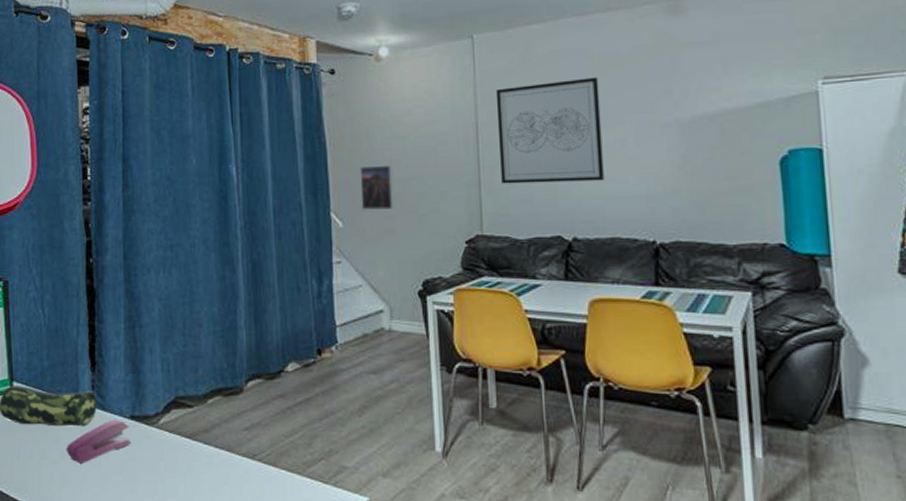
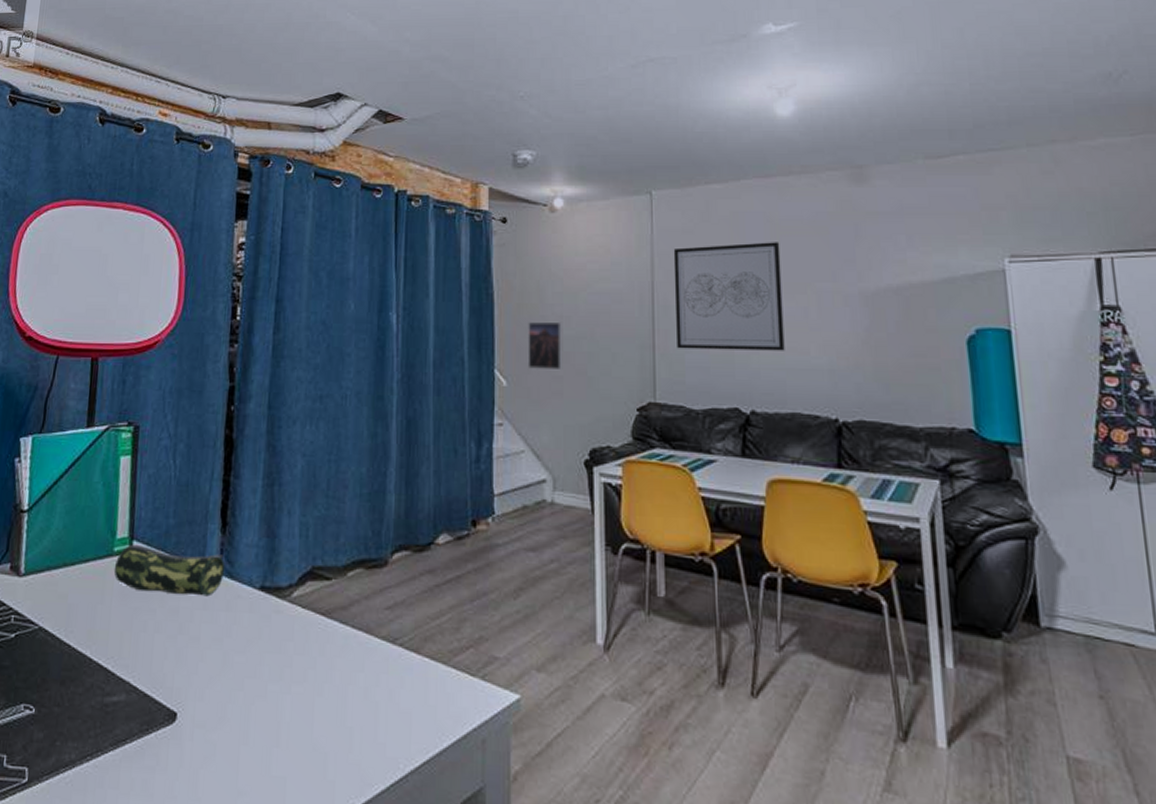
stapler: present [65,419,131,464] -> none [184,589,259,640]

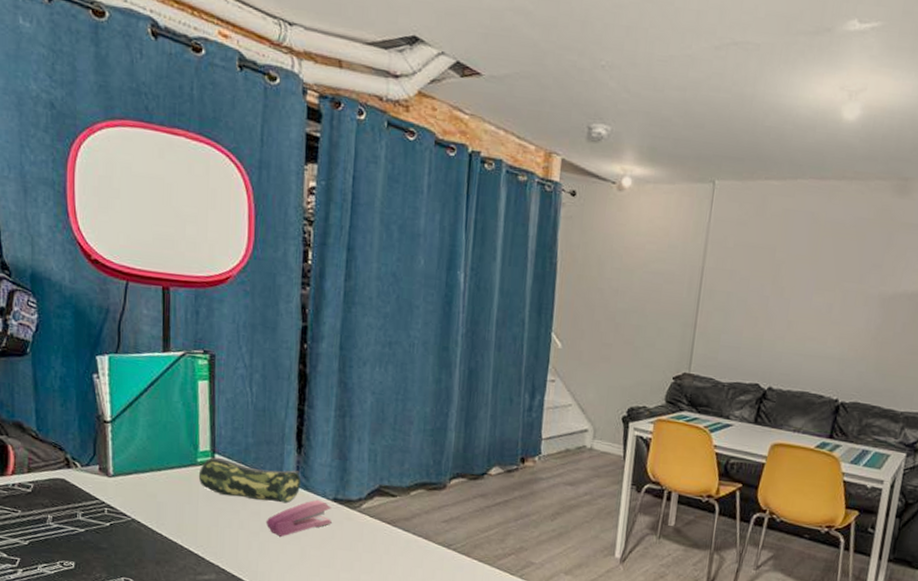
stapler: none [184,589,259,640] -> present [265,499,332,537]
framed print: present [527,321,563,371] -> none [581,293,617,339]
wall art: present [673,242,785,351] -> none [715,238,821,339]

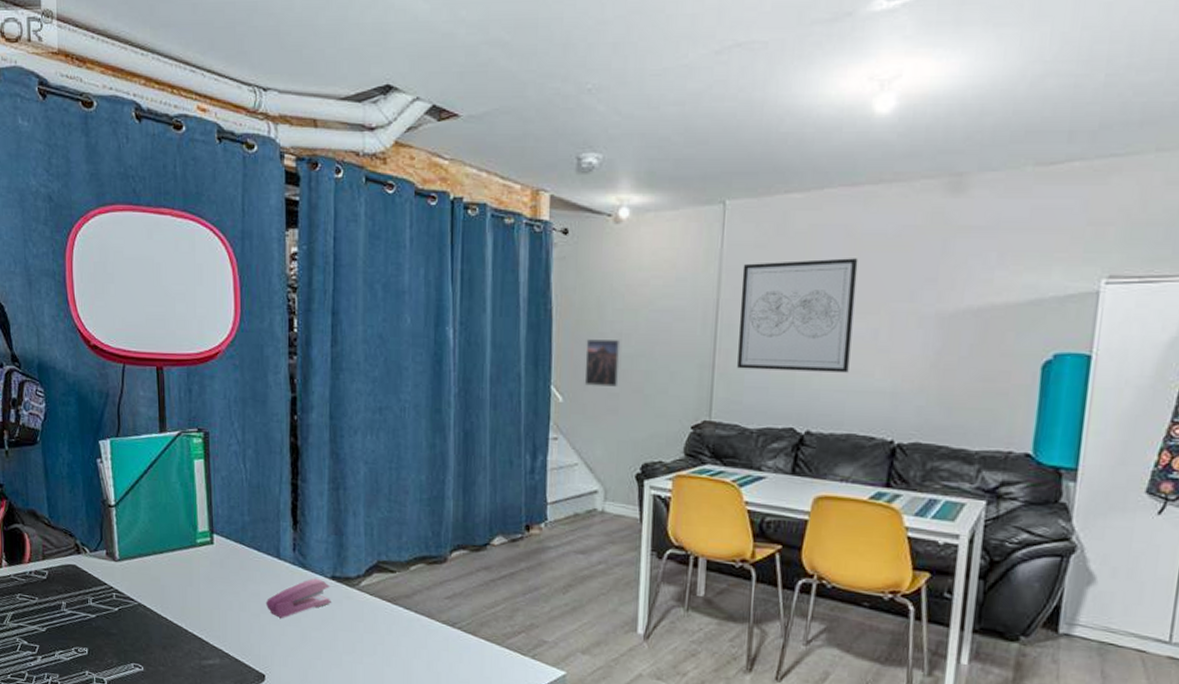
pencil case: present [198,457,302,504] -> none [198,537,299,583]
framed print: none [581,293,617,339] -> present [584,338,622,388]
wall art: none [715,238,821,339] -> present [737,258,859,373]

